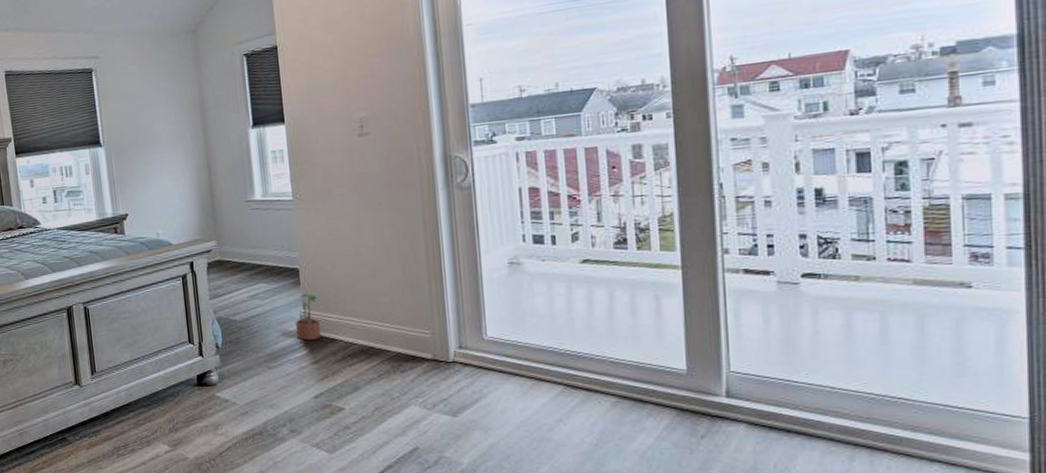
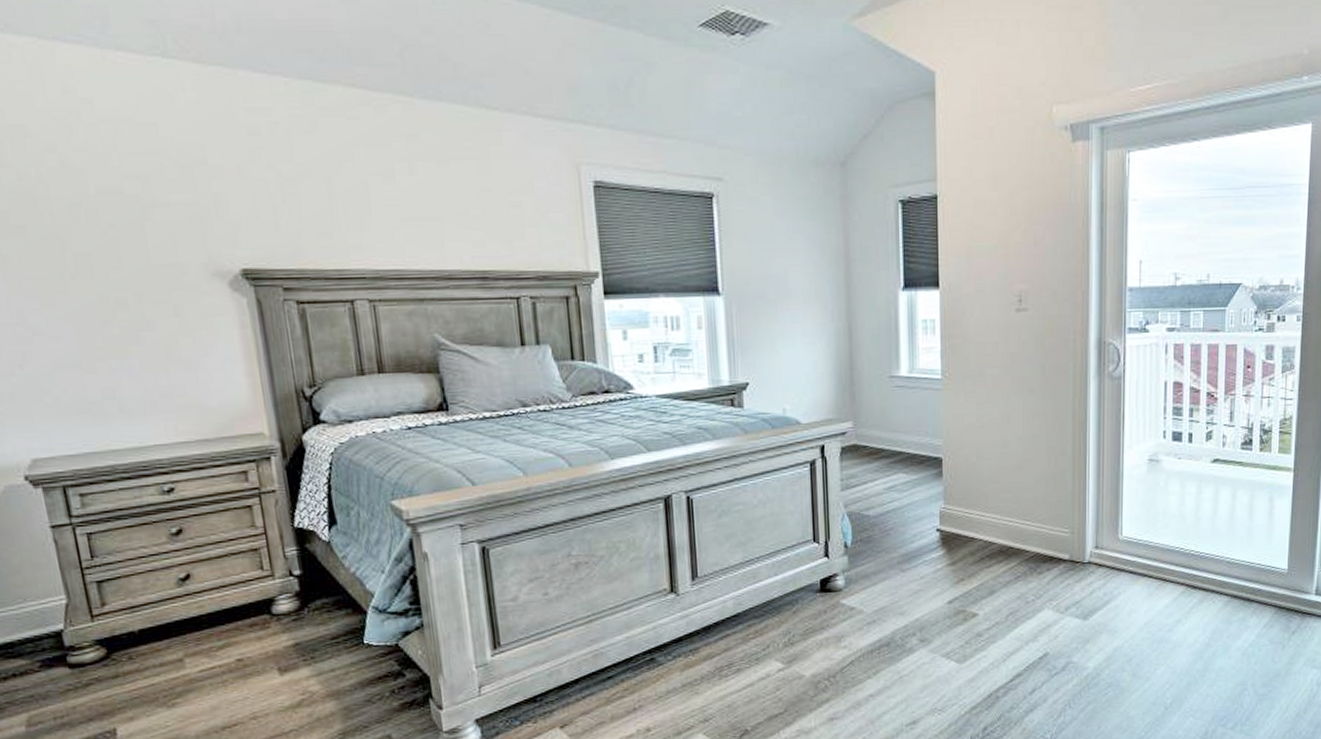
potted plant: present [295,294,321,340] -> none [934,487,960,539]

